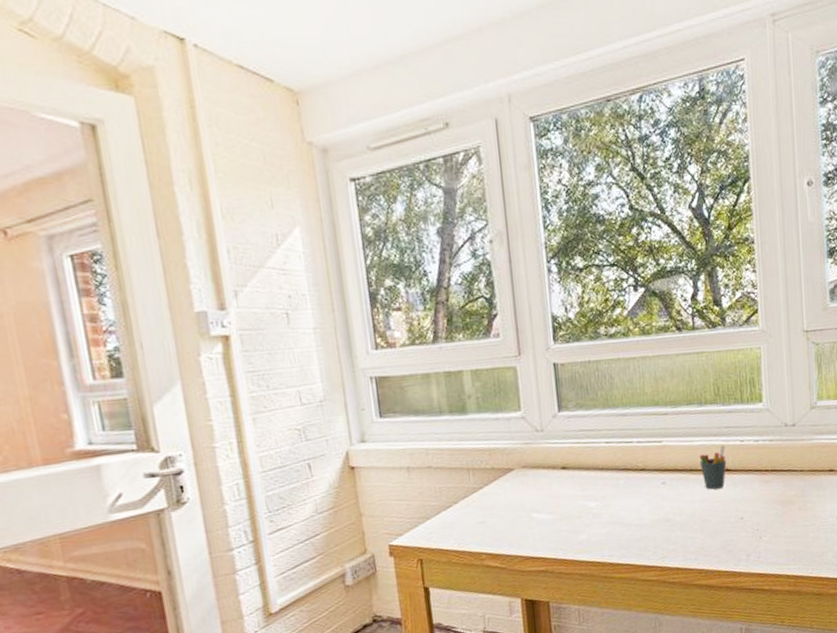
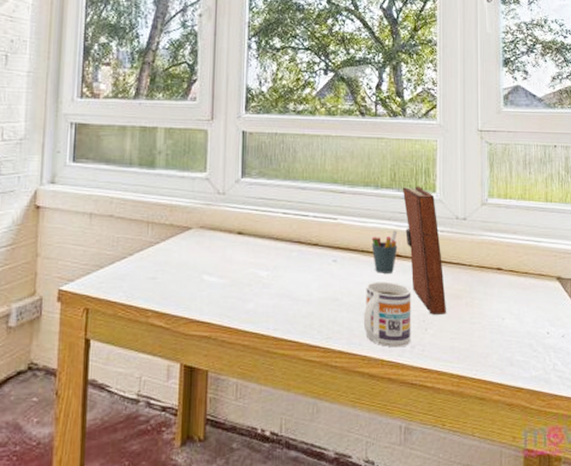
mug: none [697,496,746,558] -> present [363,281,411,348]
book: none [727,396,779,523] -> present [402,185,446,315]

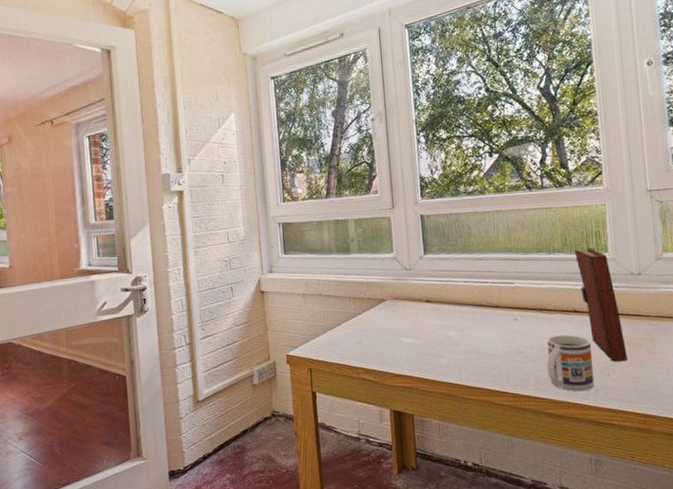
pen holder: present [371,230,398,273] -> none [548,289,575,328]

